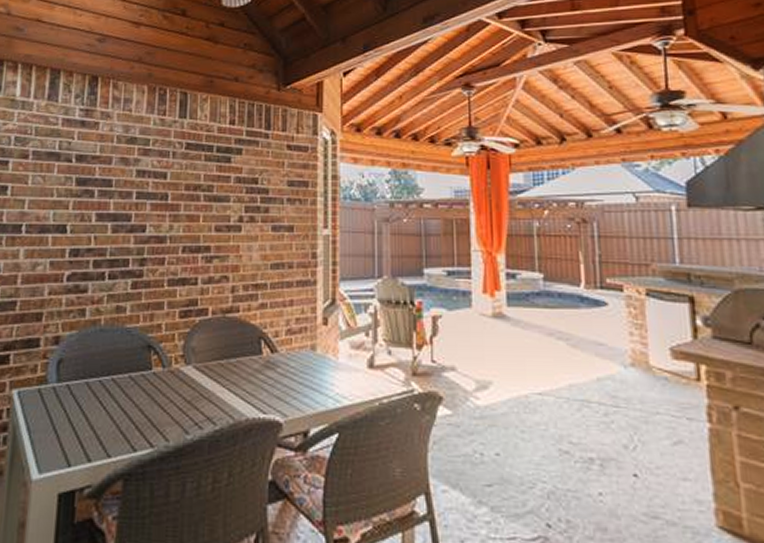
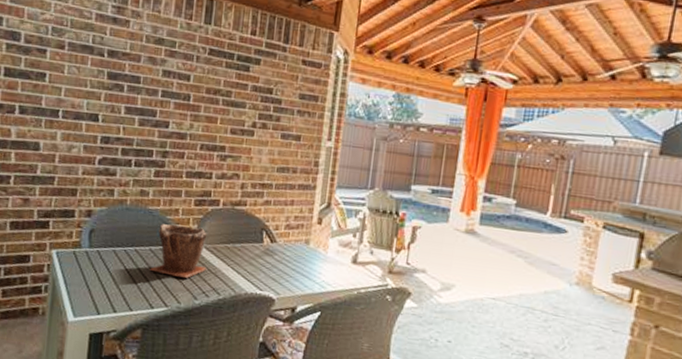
plant pot: none [130,342,199,408] -> present [150,224,208,278]

